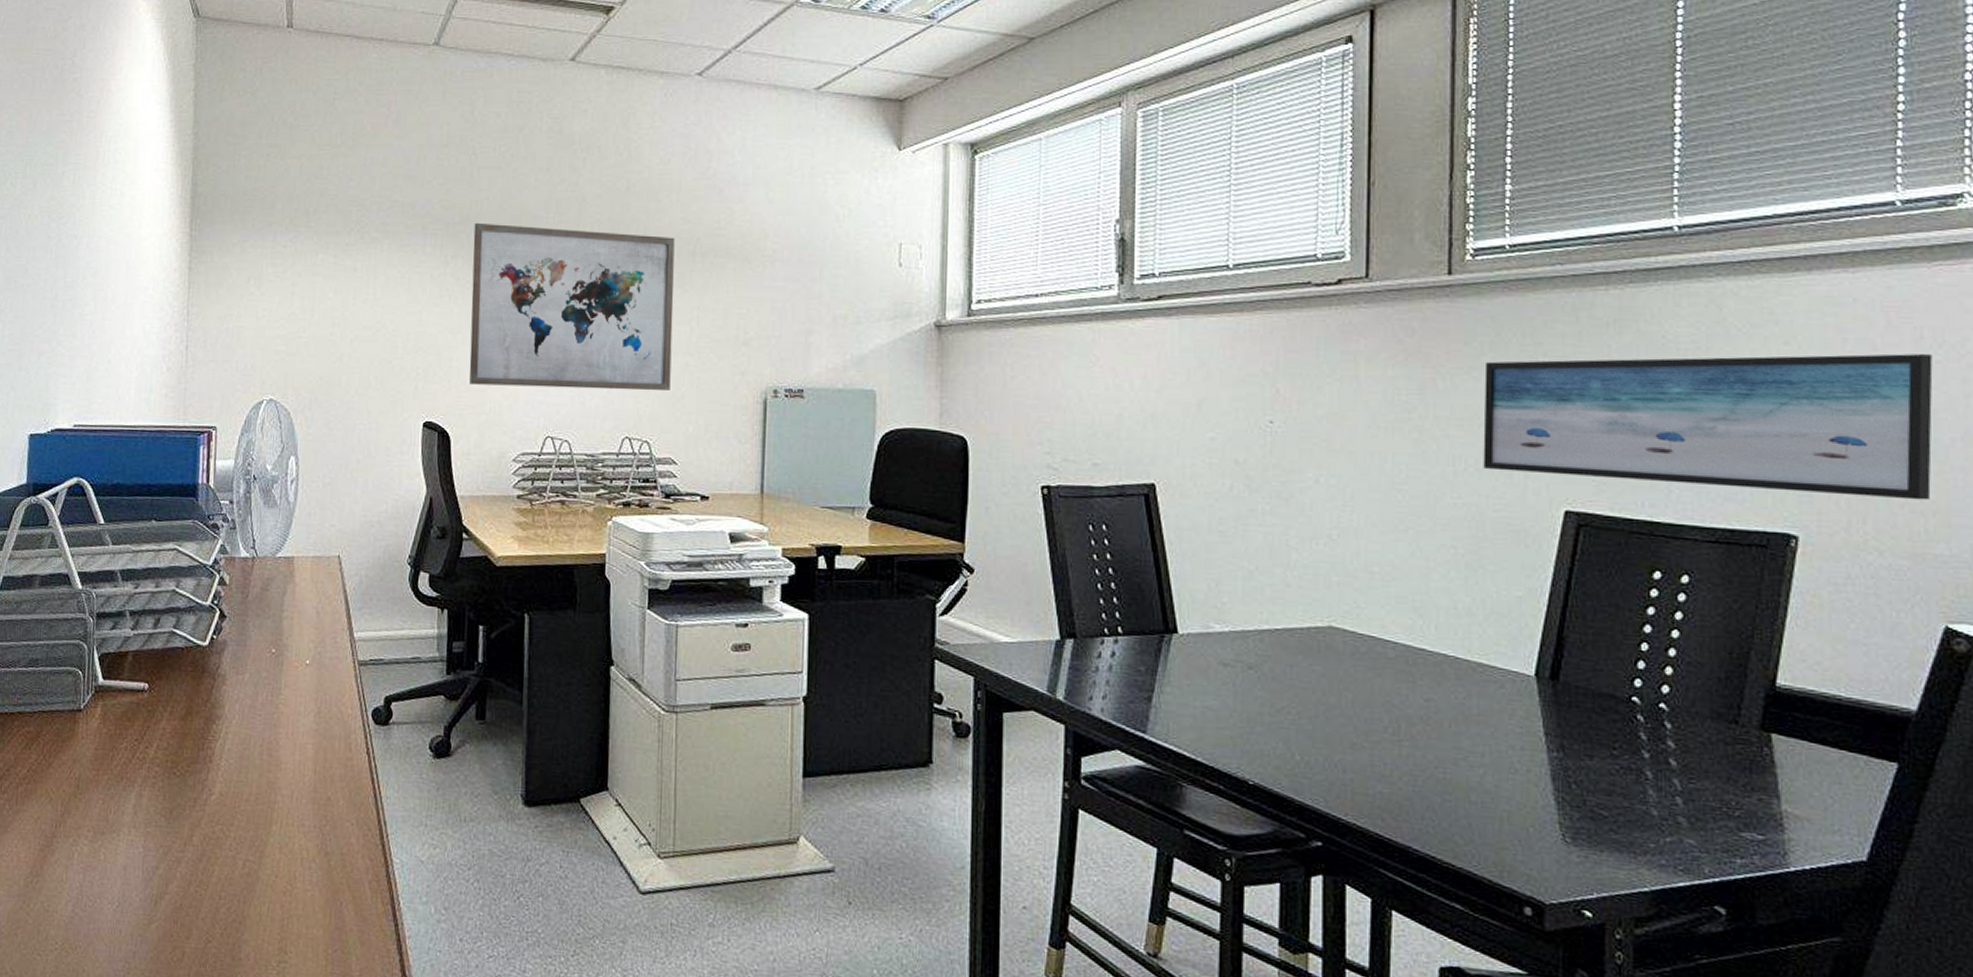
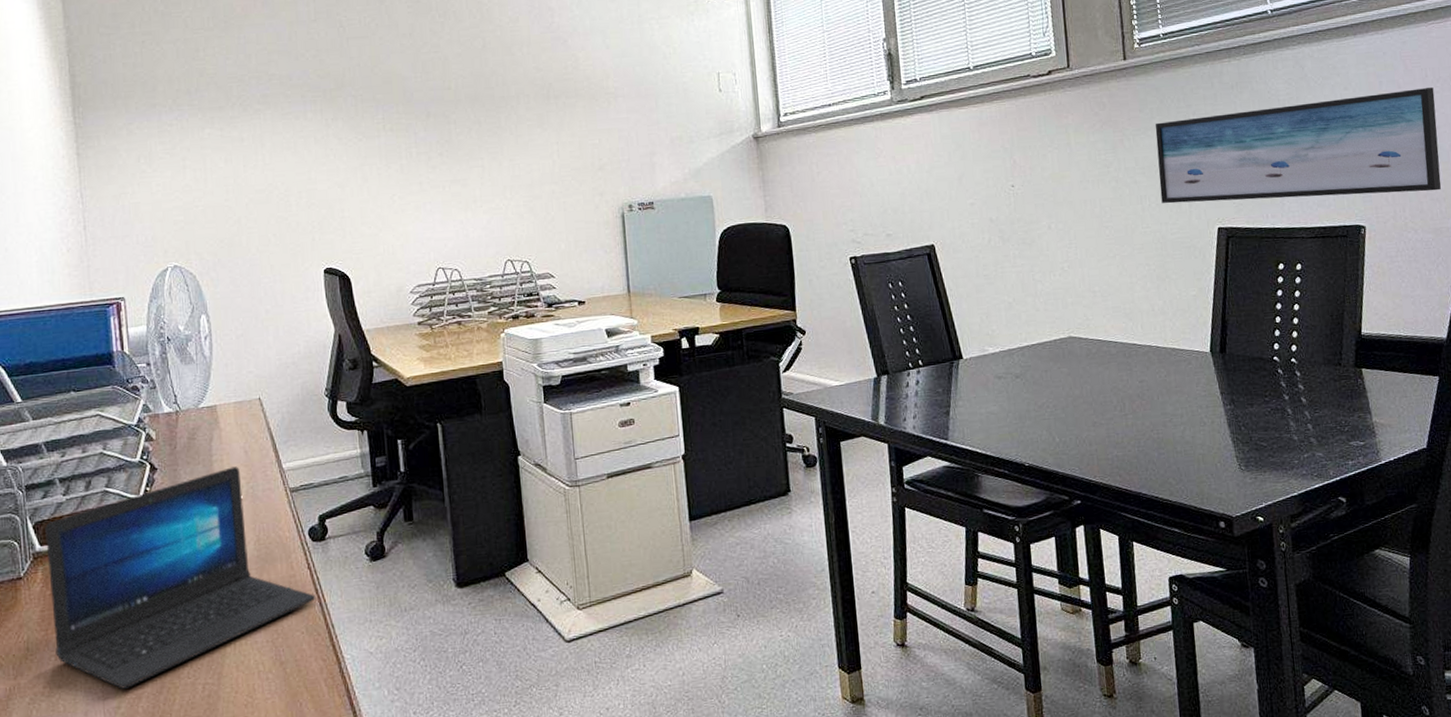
laptop: none [104,627,370,849] -> present [45,466,315,689]
wall art: present [469,222,675,391] -> none [349,84,541,231]

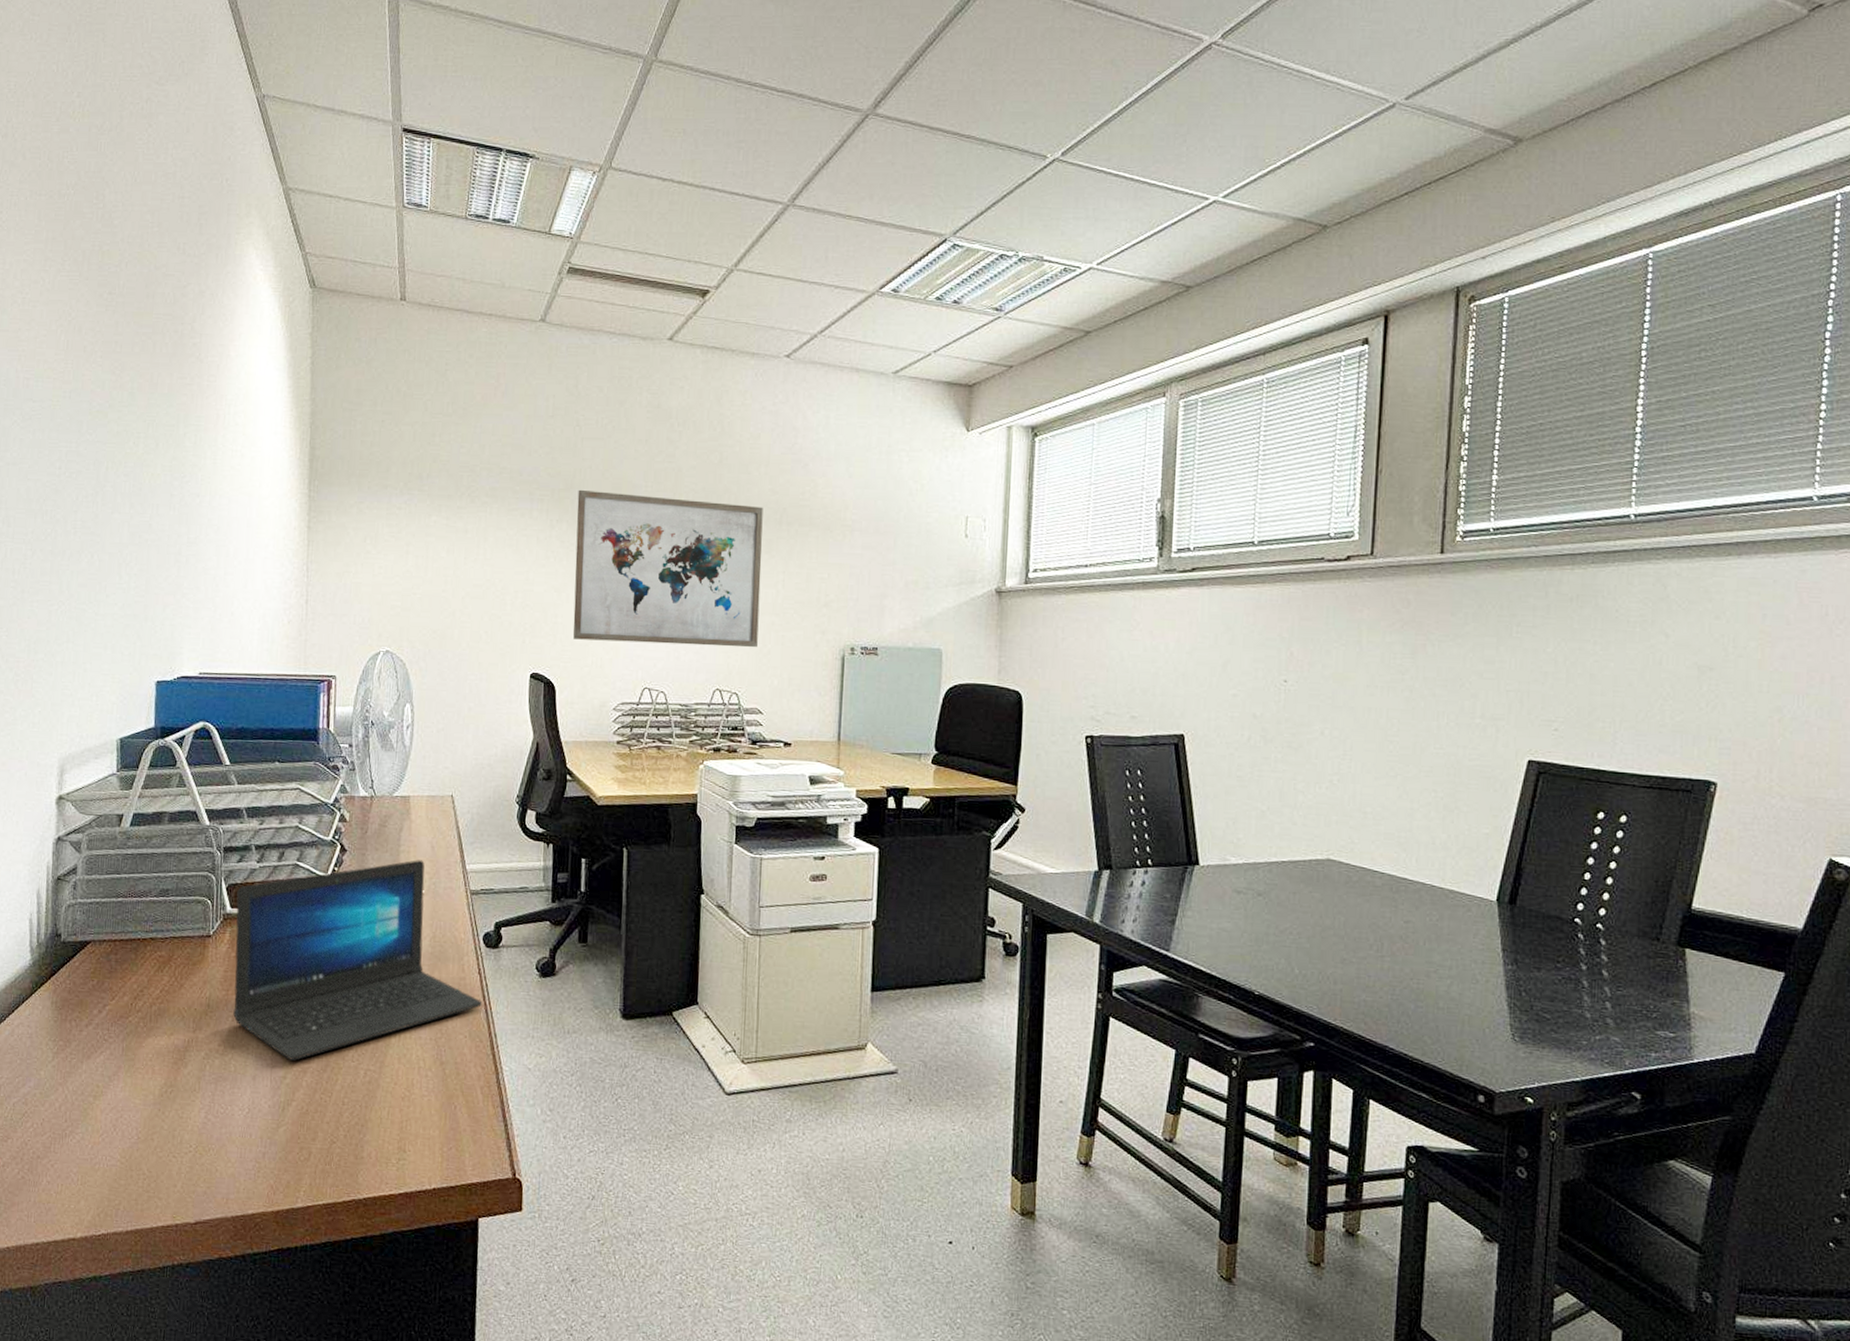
wall art: none [349,84,541,231] -> present [573,489,763,648]
wall art: present [1155,87,1442,204] -> none [1462,628,1834,753]

